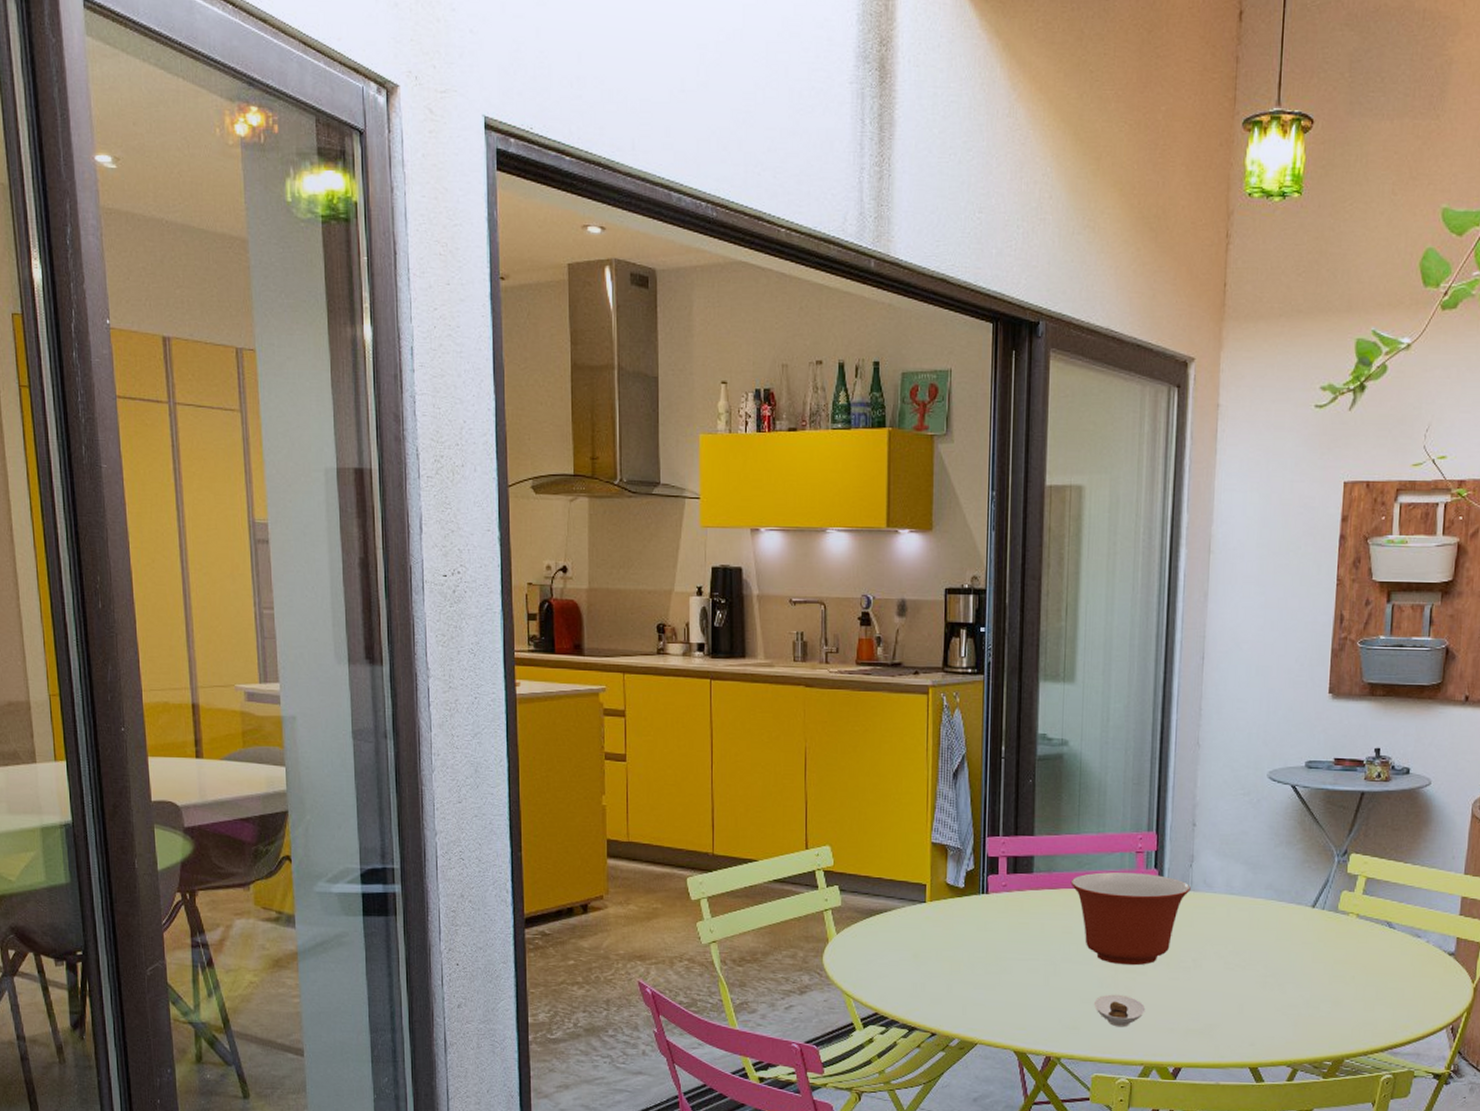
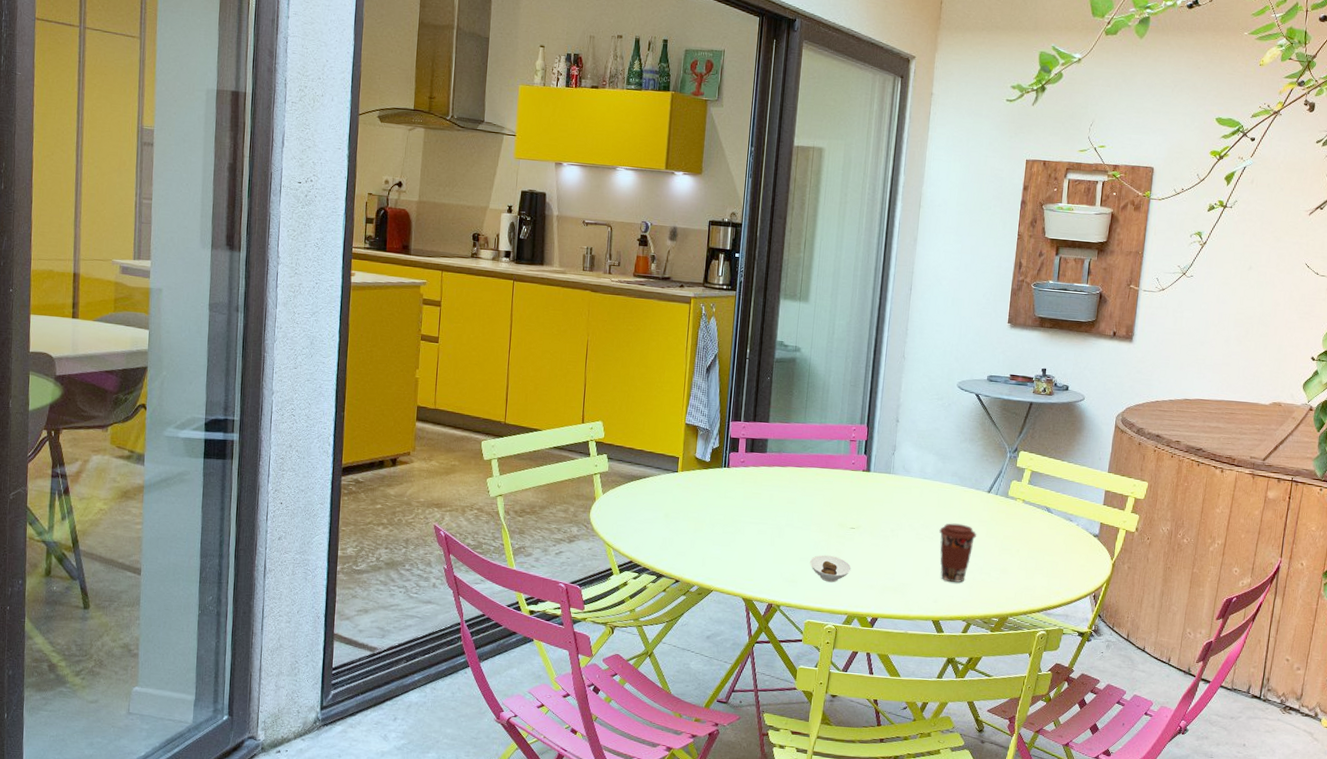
mixing bowl: present [1070,872,1191,966] -> none [796,455,892,533]
coffee cup: none [1253,947,1301,1020] -> present [939,523,977,582]

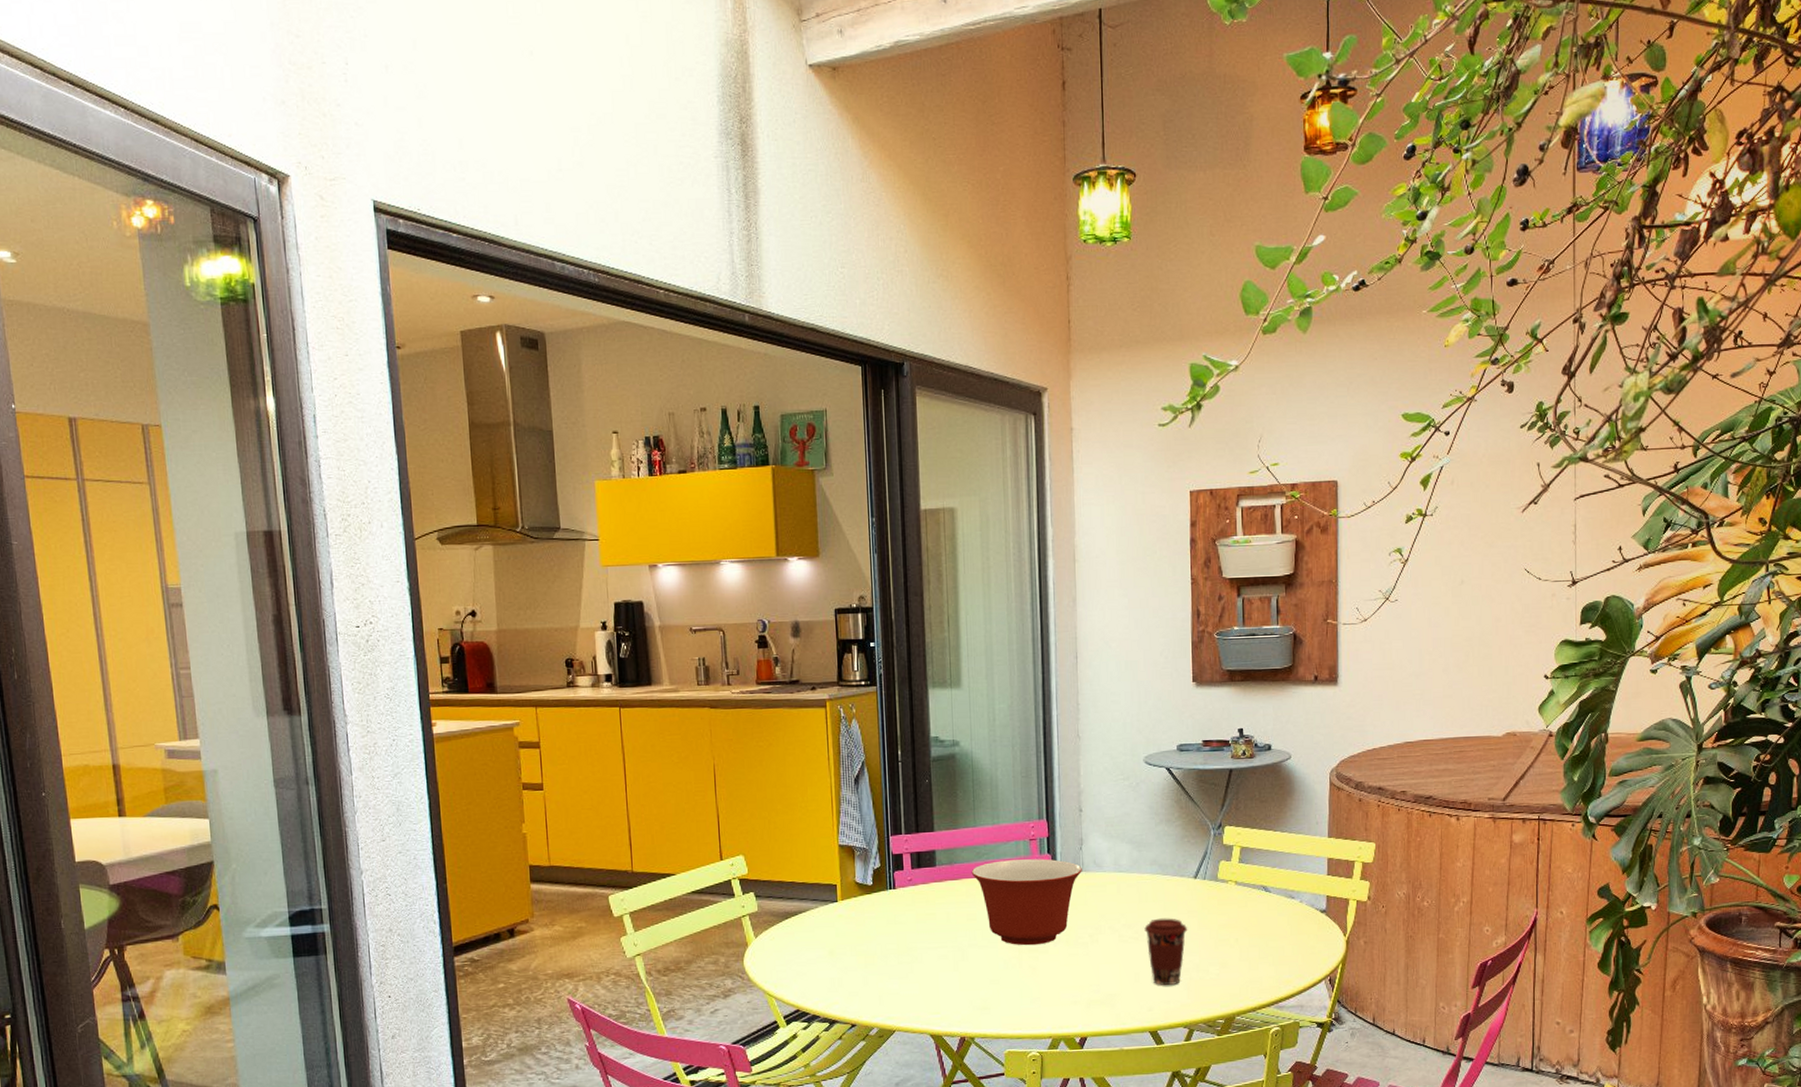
mixing bowl: none [796,455,892,533] -> present [971,859,1082,946]
saucer: present [809,555,852,583] -> none [1001,973,1050,1004]

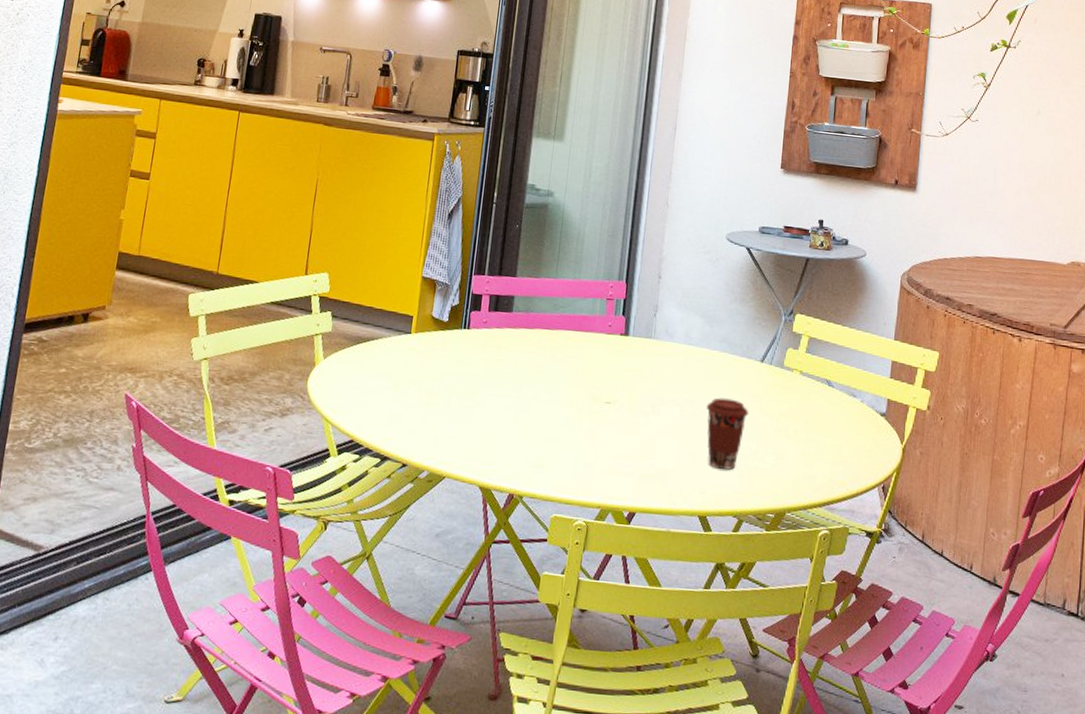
mixing bowl: present [971,859,1082,946] -> none [545,315,654,408]

